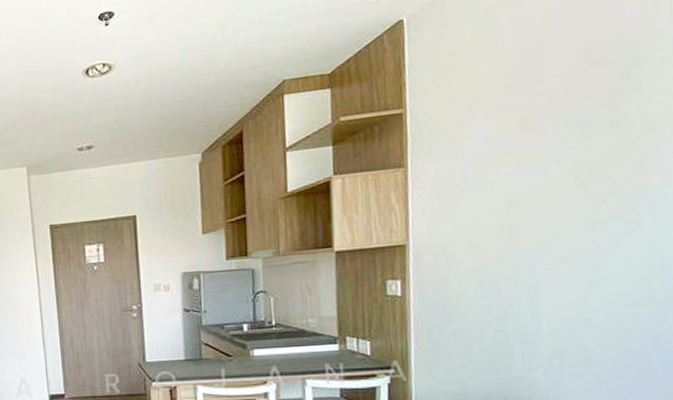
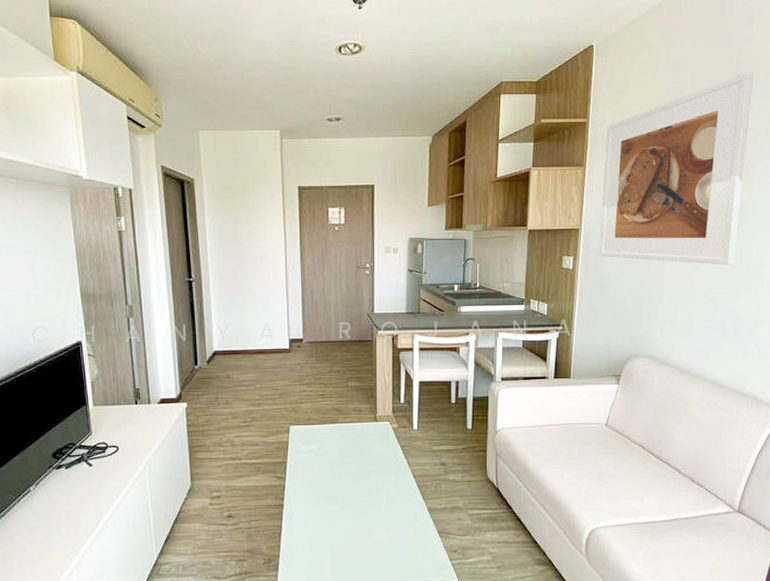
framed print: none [432,17,652,278] -> present [598,72,754,265]

